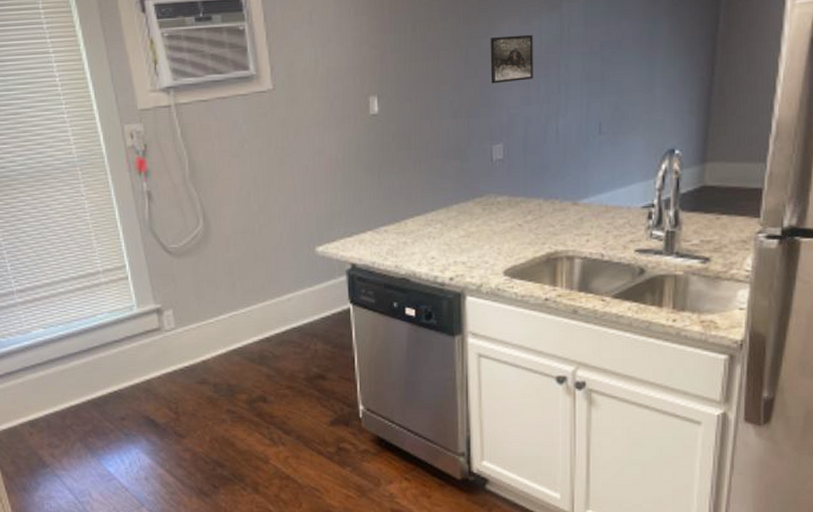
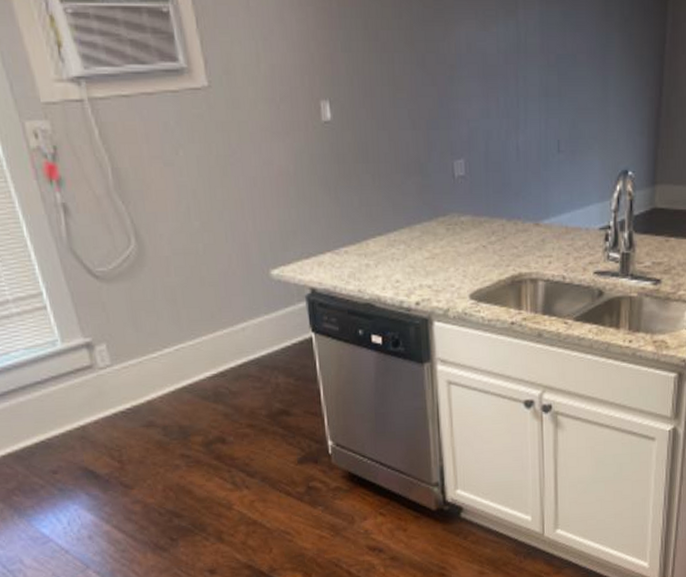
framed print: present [490,34,533,84] -> none [447,41,492,93]

